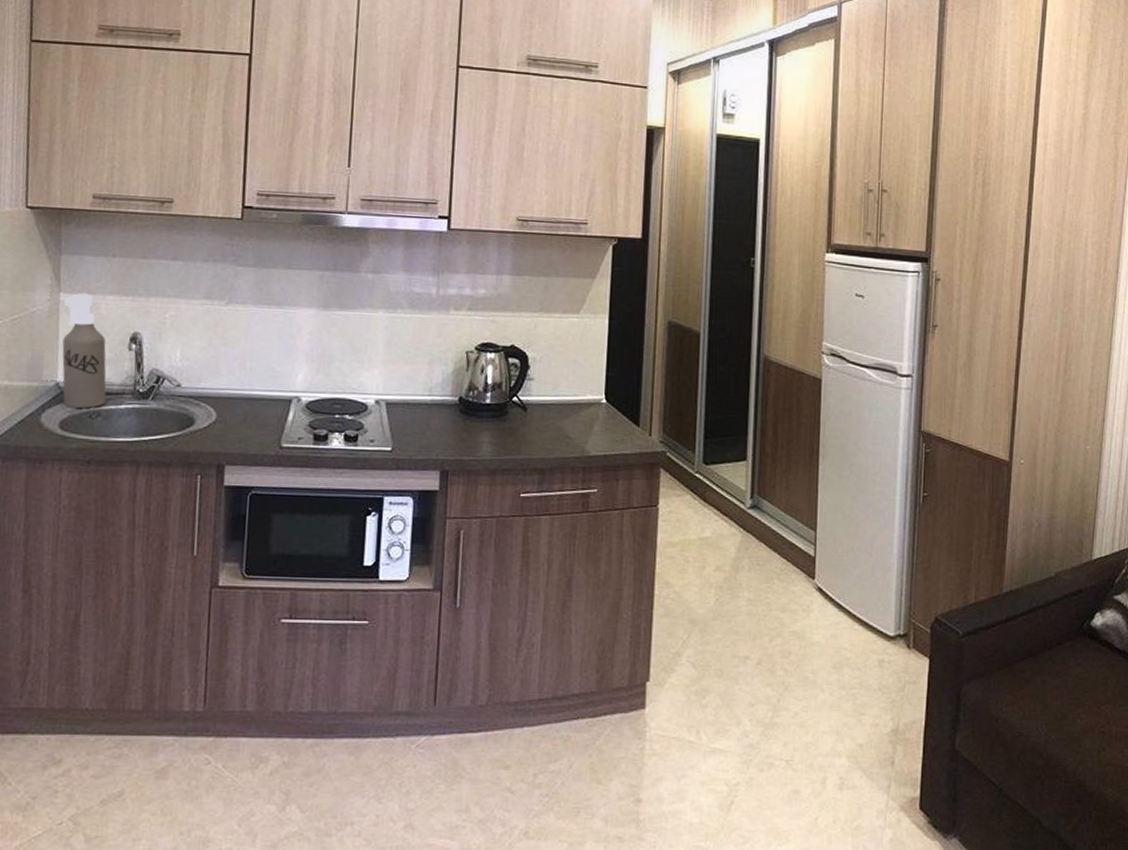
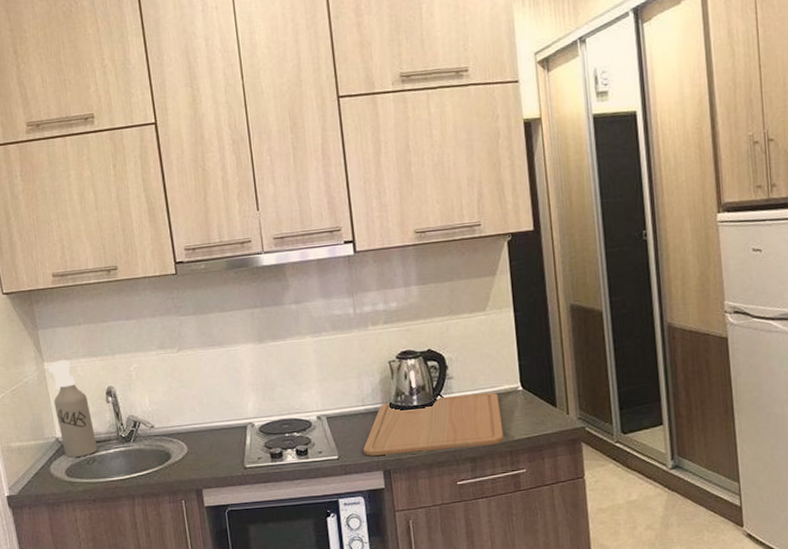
chopping board: none [422,396,580,459] -> present [363,392,504,457]

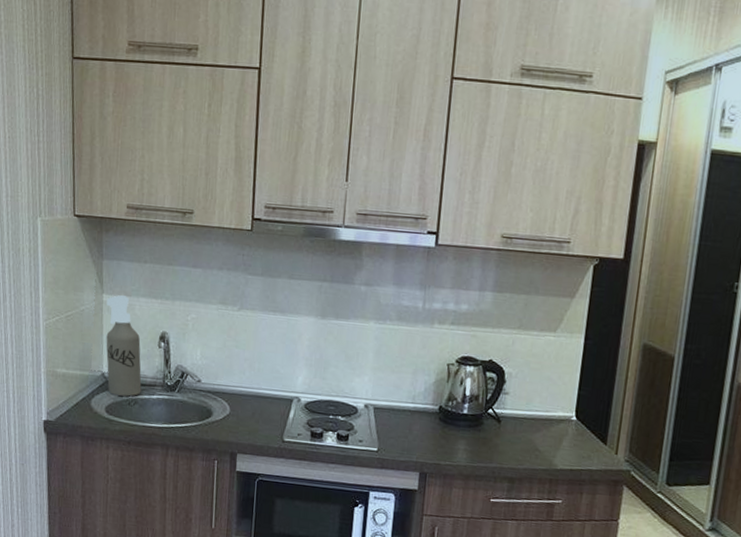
chopping board: present [363,392,504,457] -> none [404,405,551,470]

